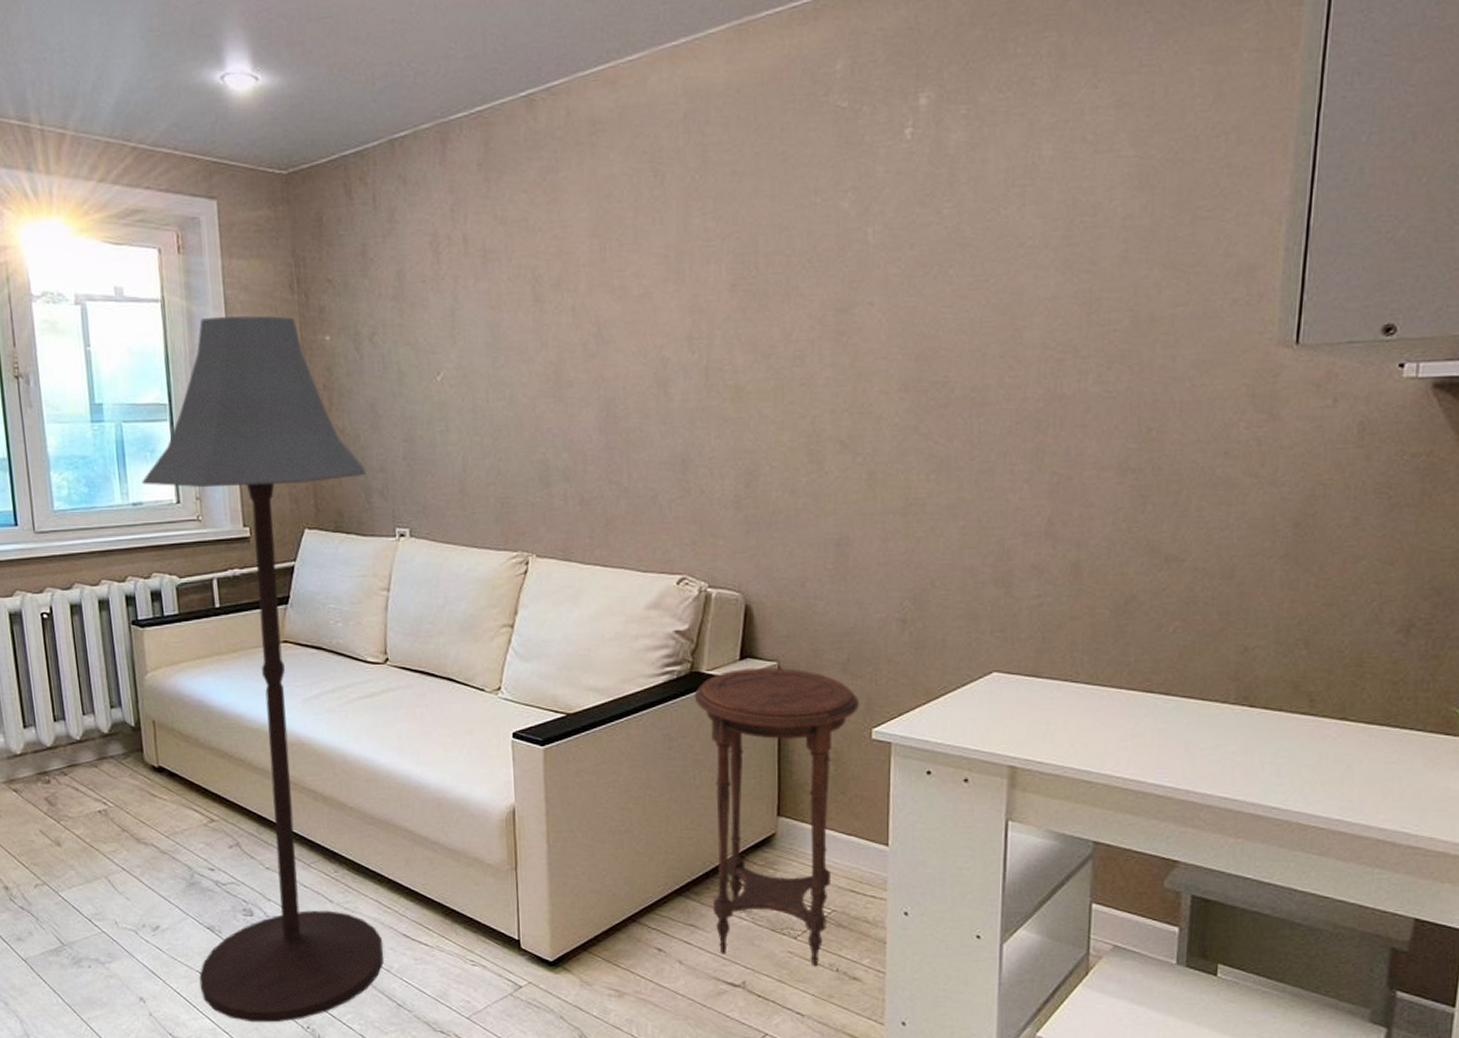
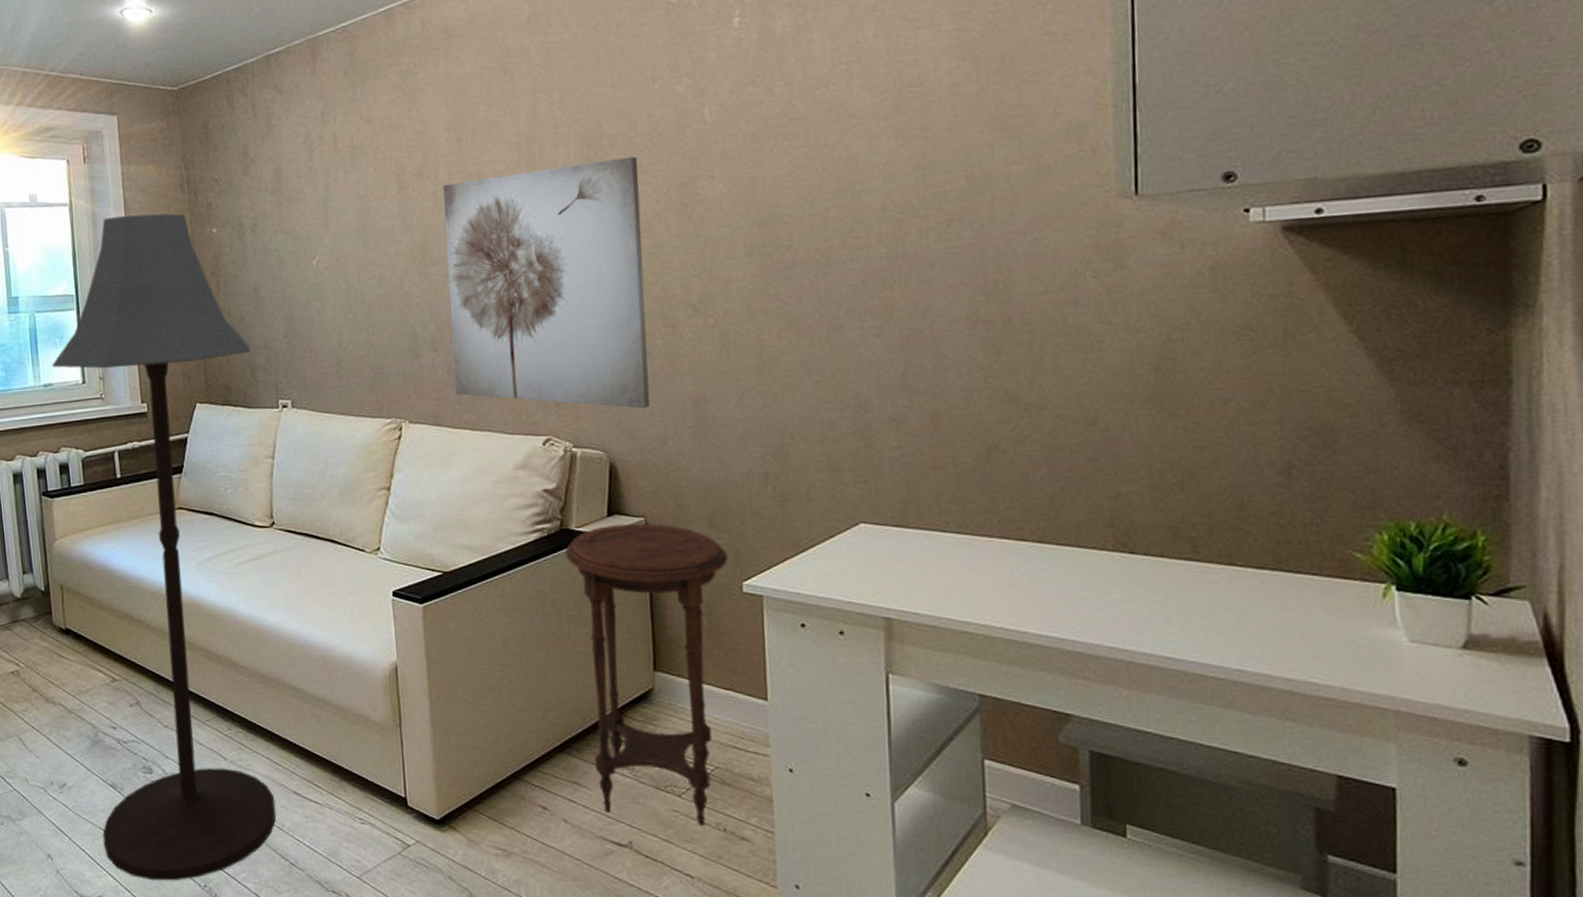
wall art: none [583,277,794,549] -> present [443,156,650,409]

